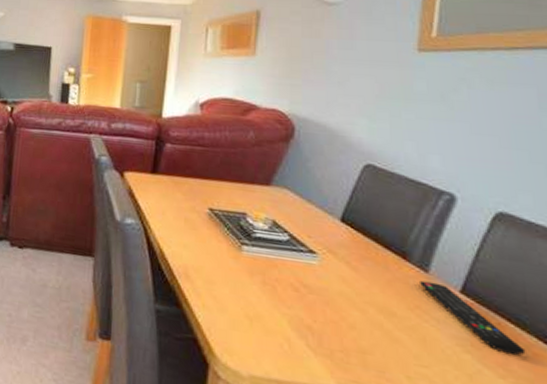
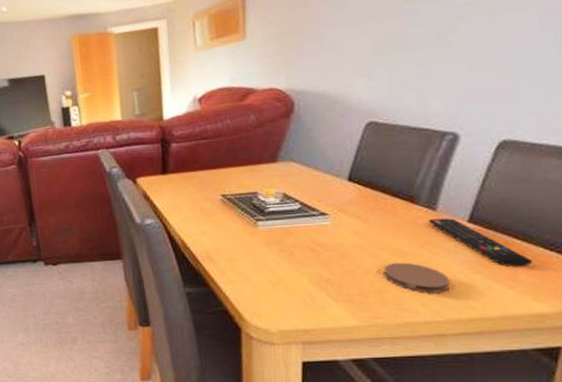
coaster: none [368,321,438,368] -> present [383,262,450,293]

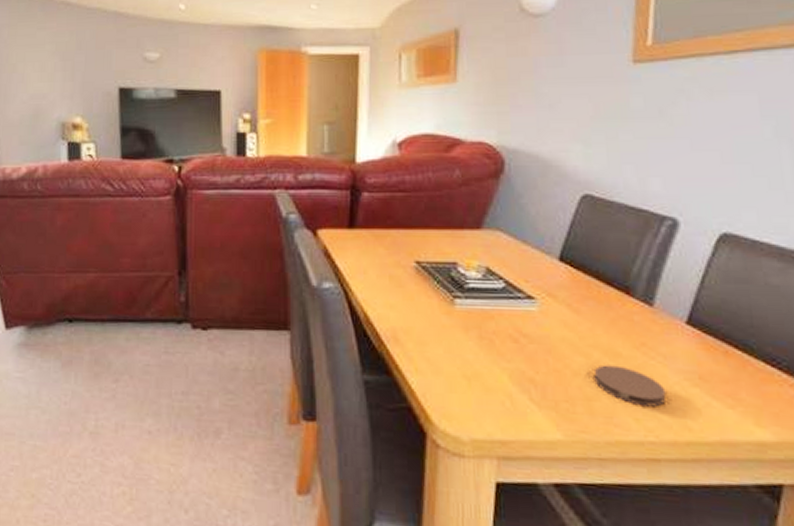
remote control: present [429,218,533,266] -> none [645,315,754,382]

